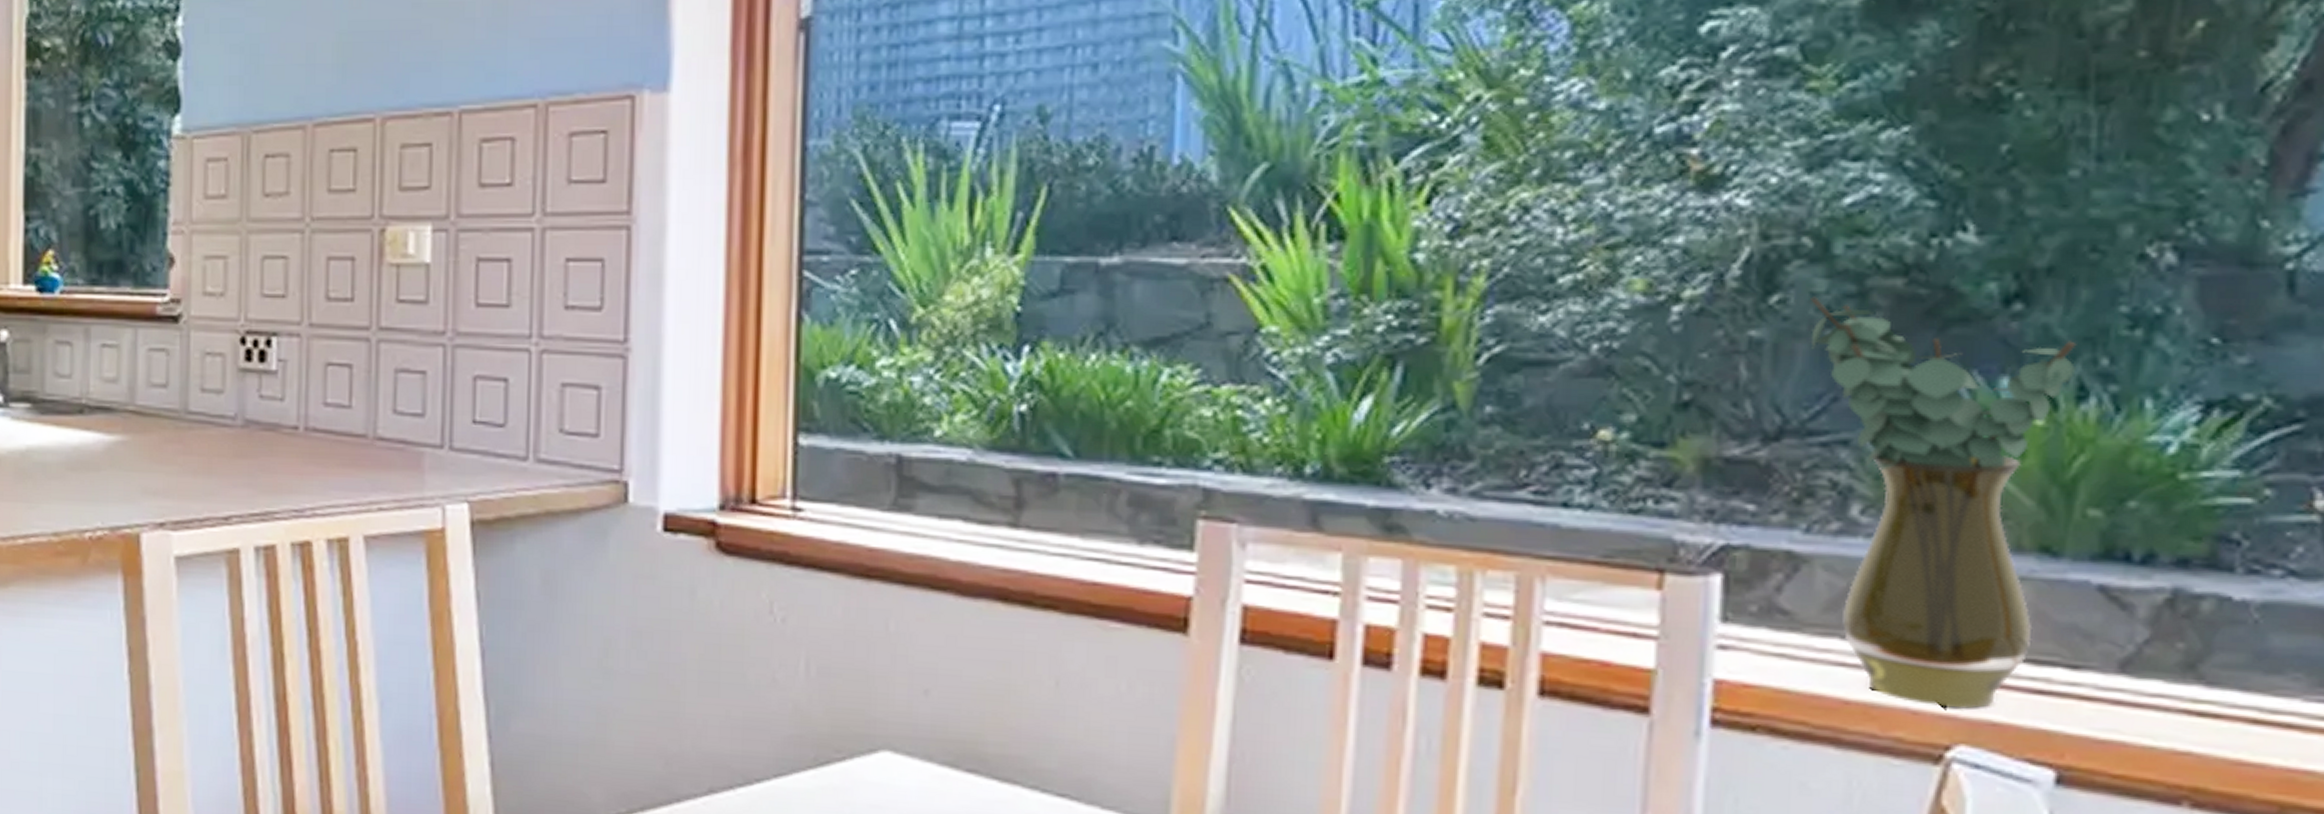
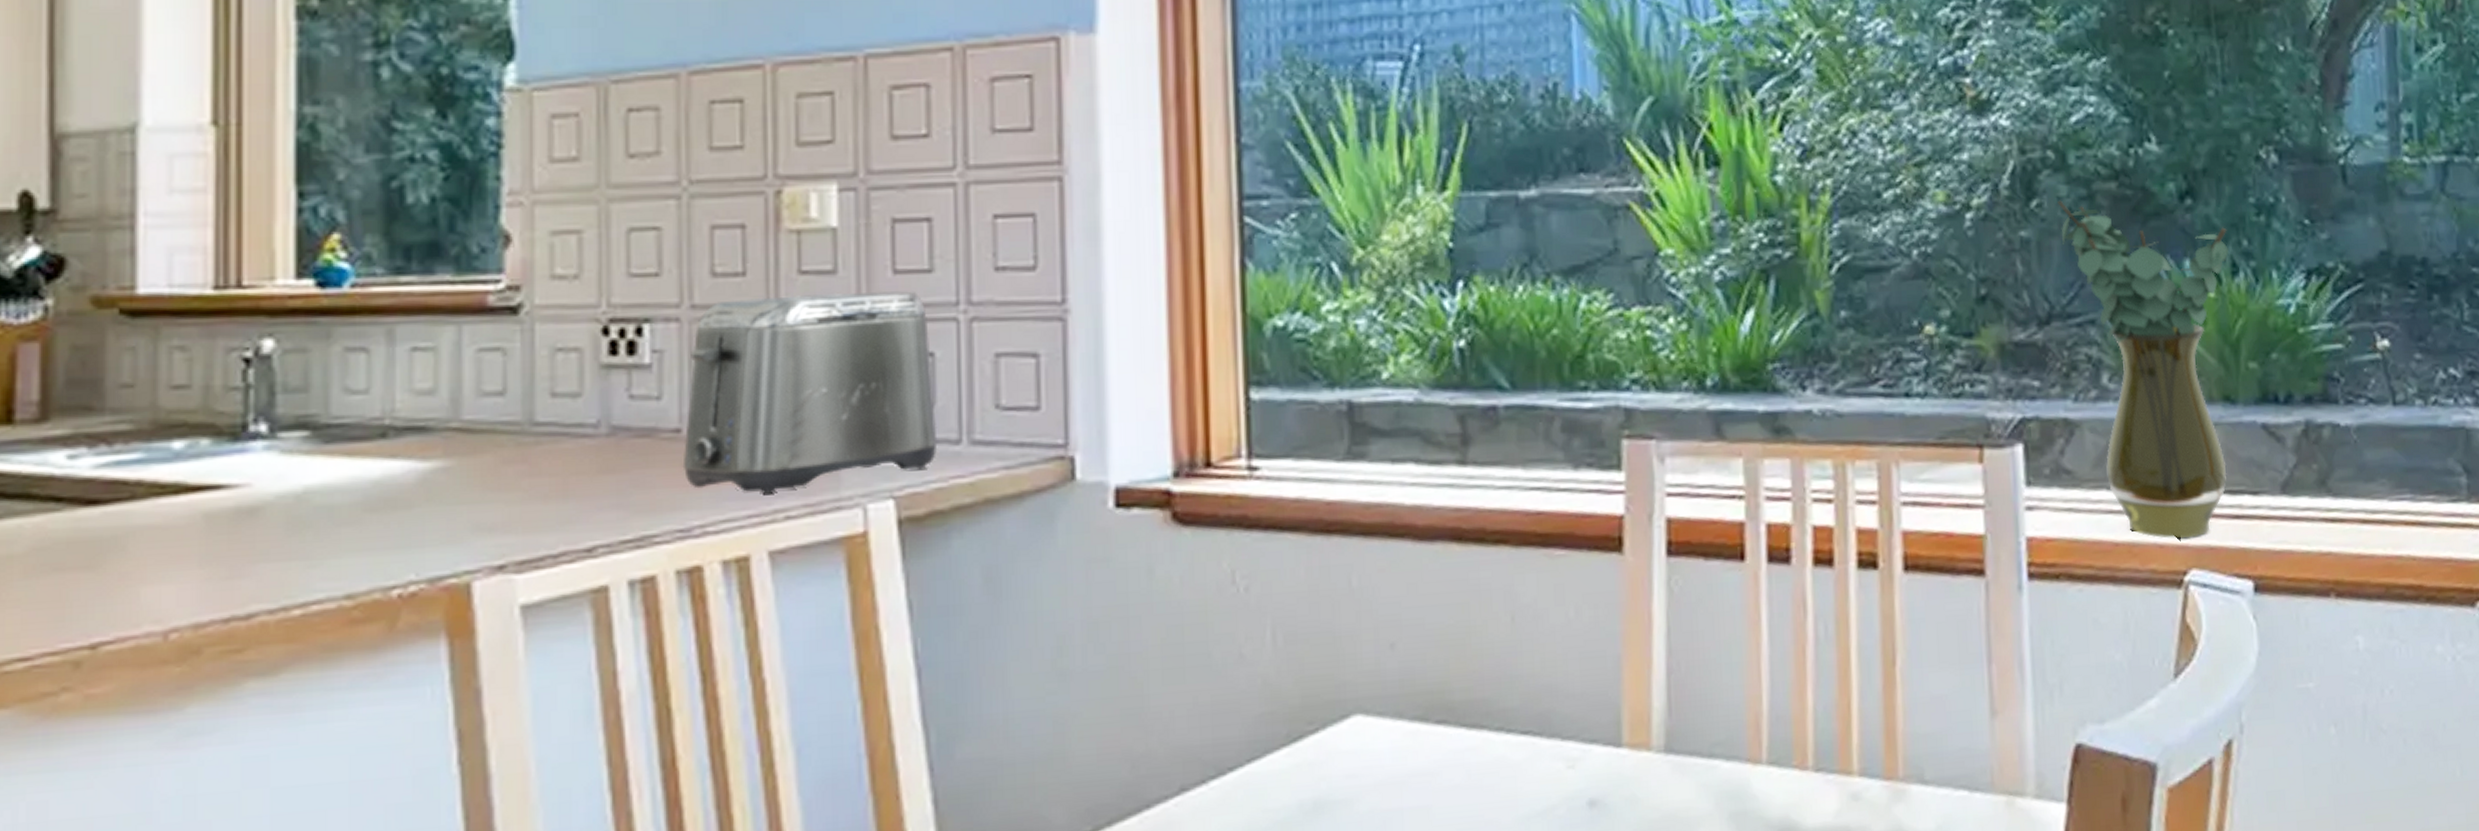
toaster: none [298,320,508,488] -> present [682,291,938,494]

